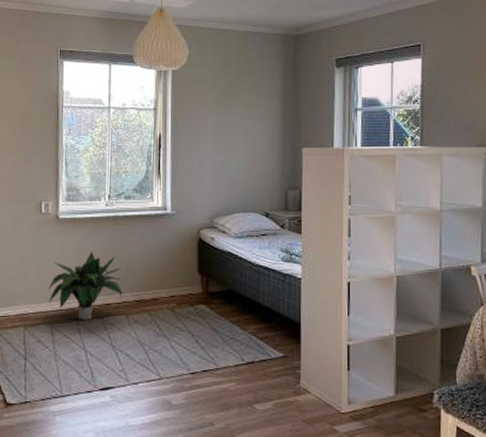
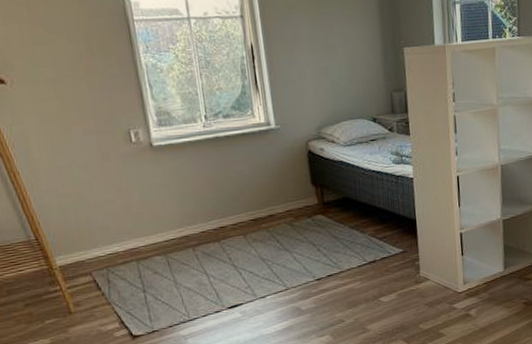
potted plant: present [47,252,123,320] -> none [155,177,237,246]

